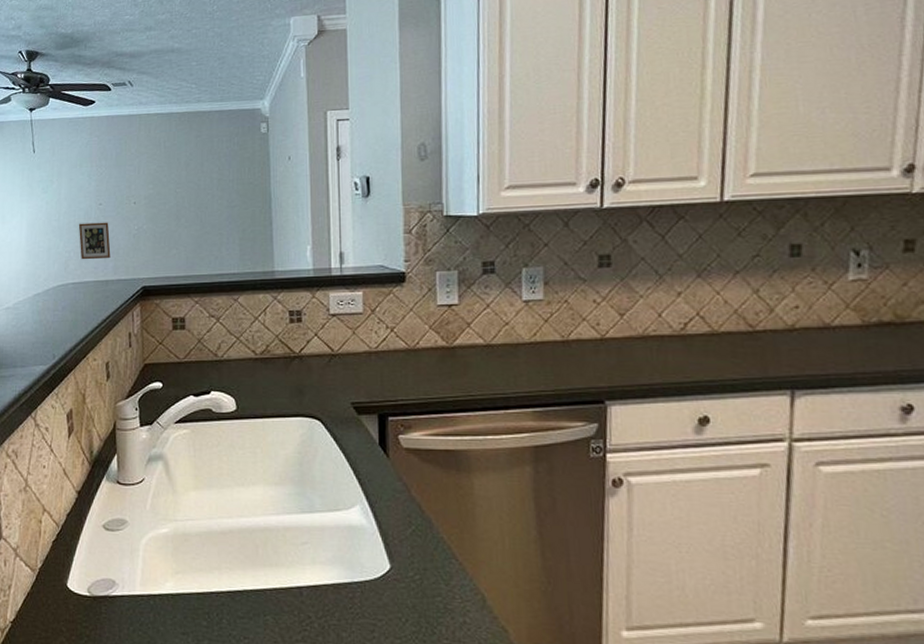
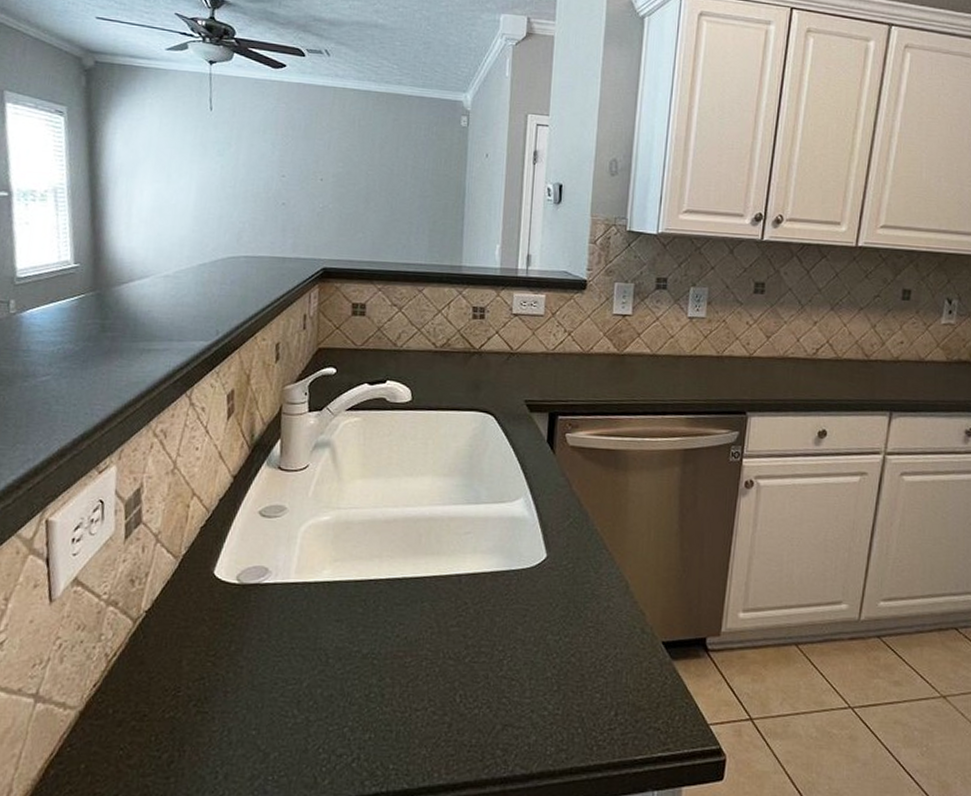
picture frame: present [78,222,111,260] -> none [256,193,291,235]

